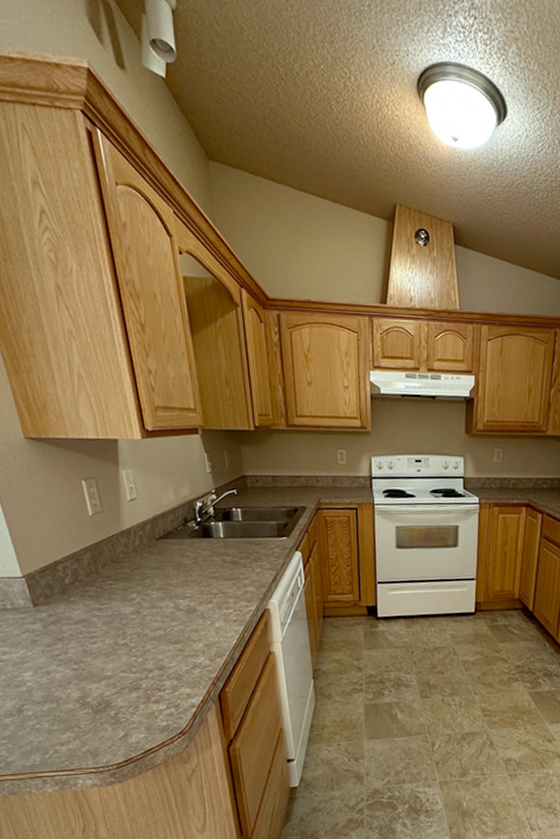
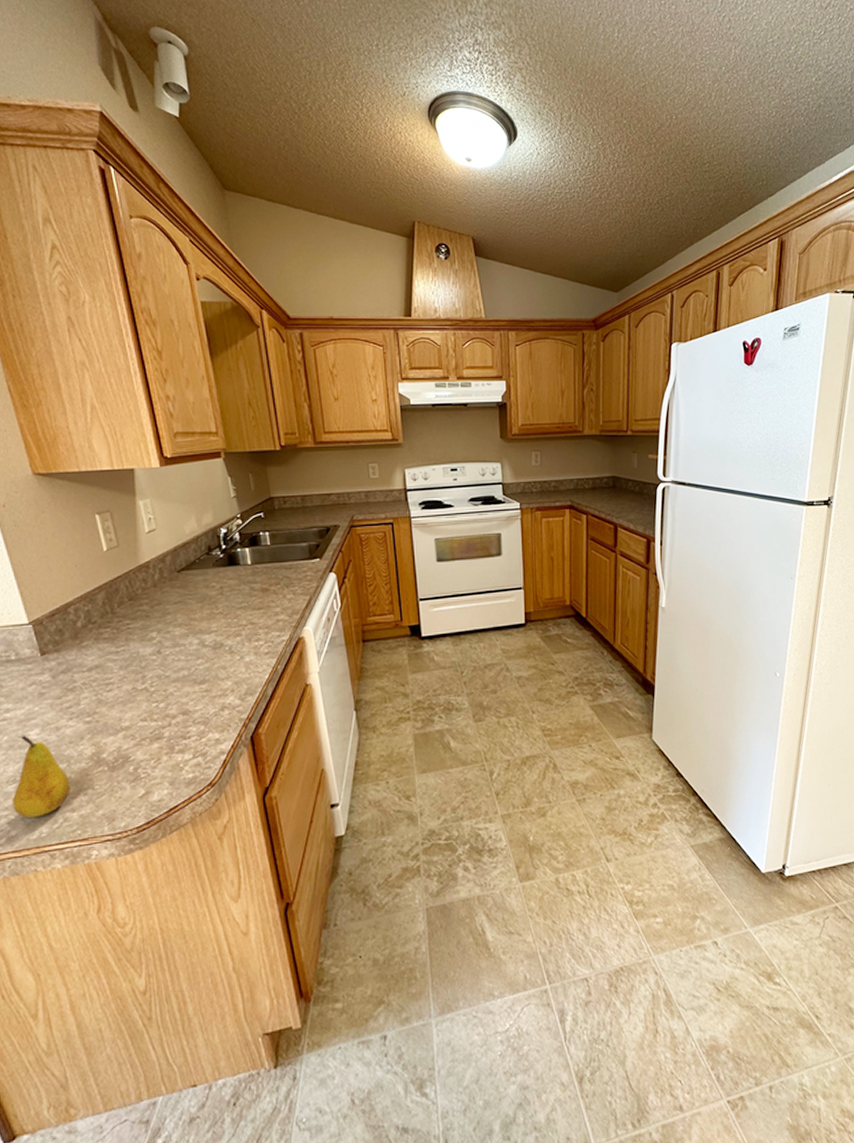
fruit: none [10,675,60,747] -> present [13,735,71,818]

